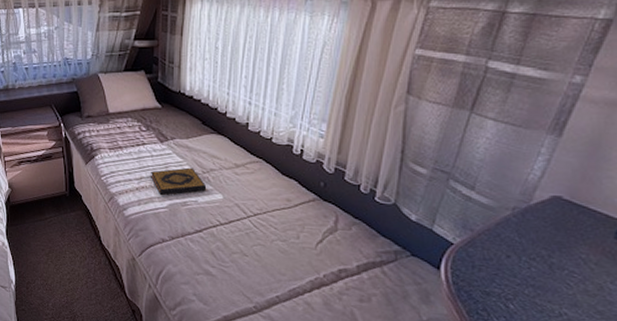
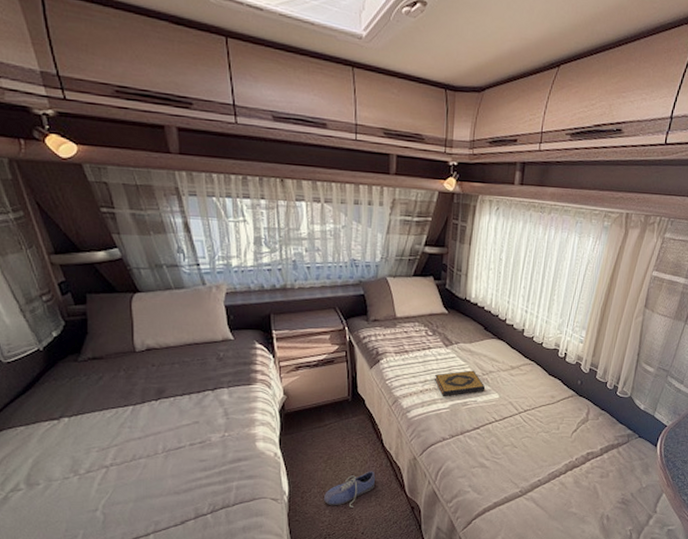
shoe: none [47,267,95,304] -> present [324,471,376,507]

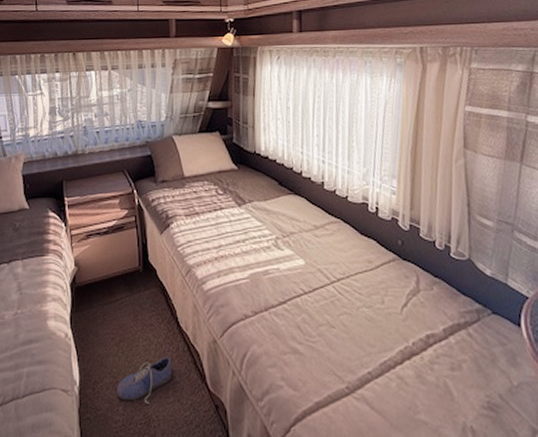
hardback book: present [435,370,486,396] -> none [230,232,288,264]

